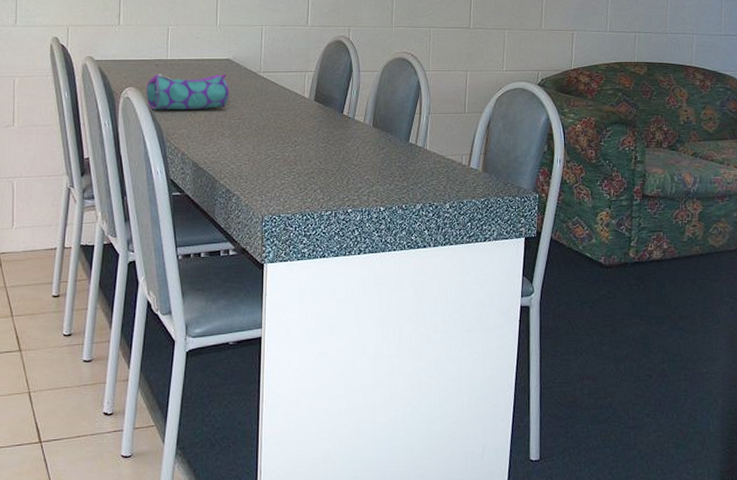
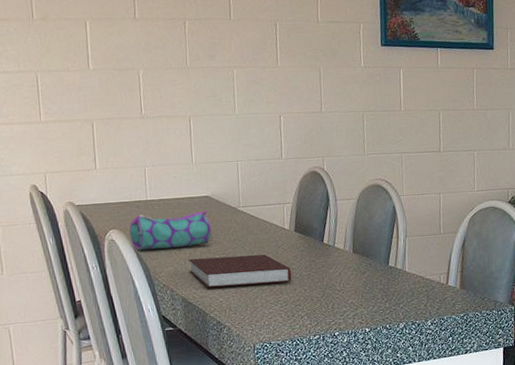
notebook: none [202,122,308,154] -> present [189,254,292,288]

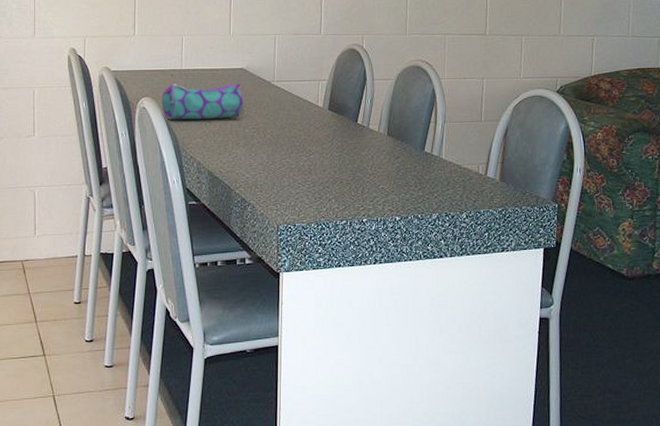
notebook: present [189,254,292,288] -> none [217,131,322,163]

